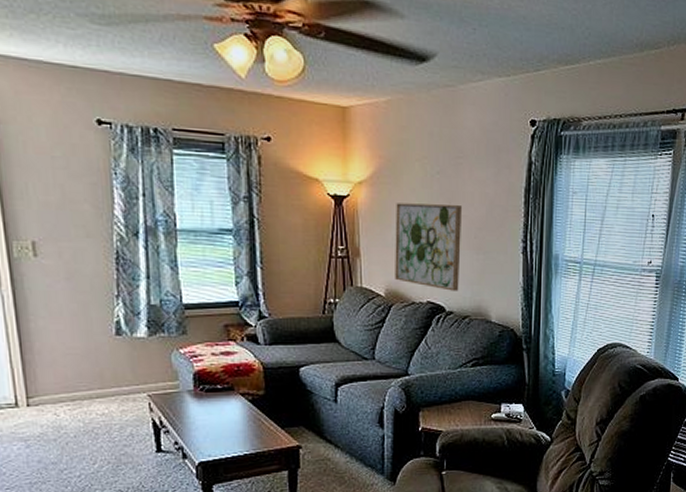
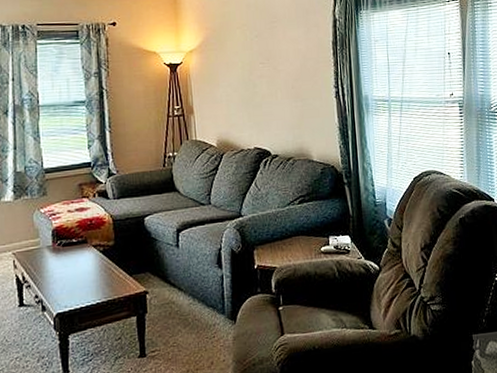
wall art: present [395,203,463,291] -> none [222,62,282,137]

